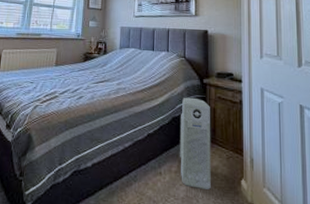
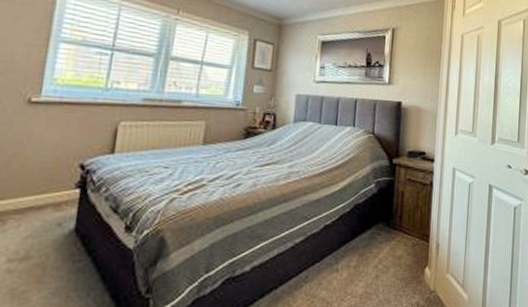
air purifier: present [180,97,211,189] -> none [360,180,398,282]

